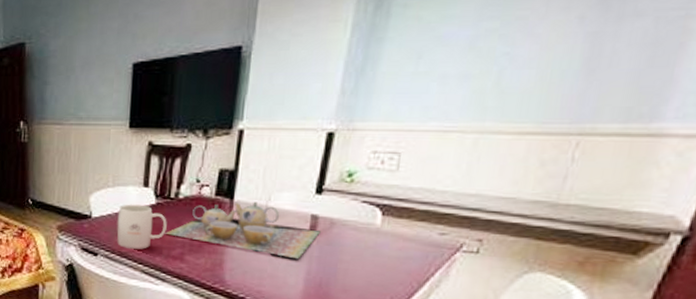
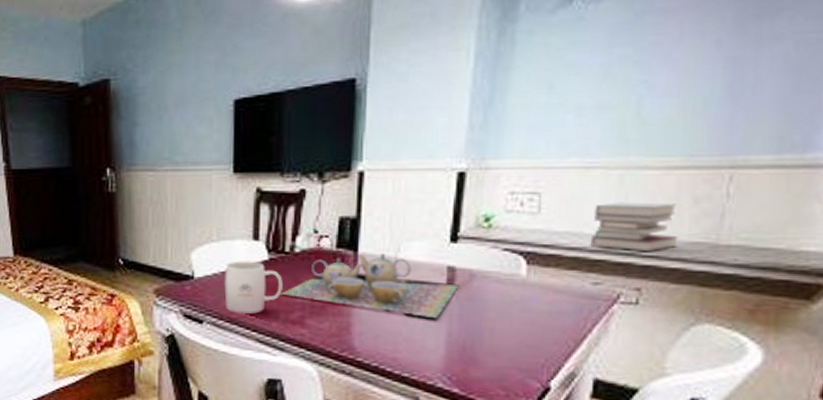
books: none [440,163,523,208] -> present [590,202,678,252]

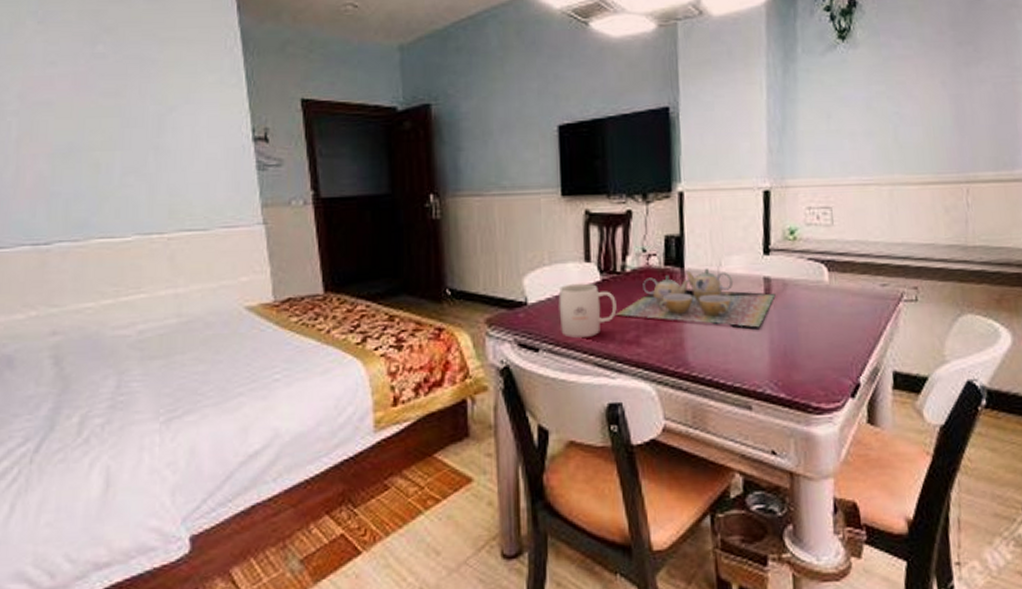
books: present [590,202,678,252] -> none [874,212,939,256]

